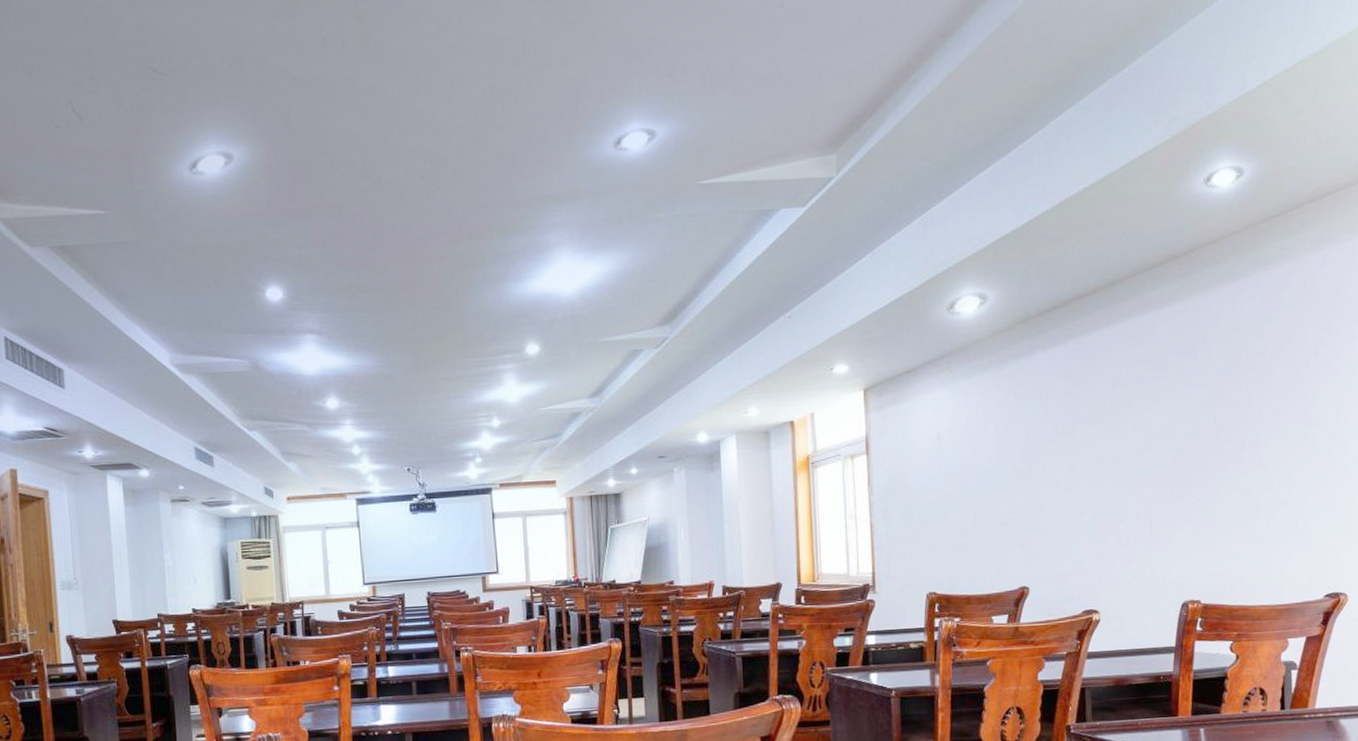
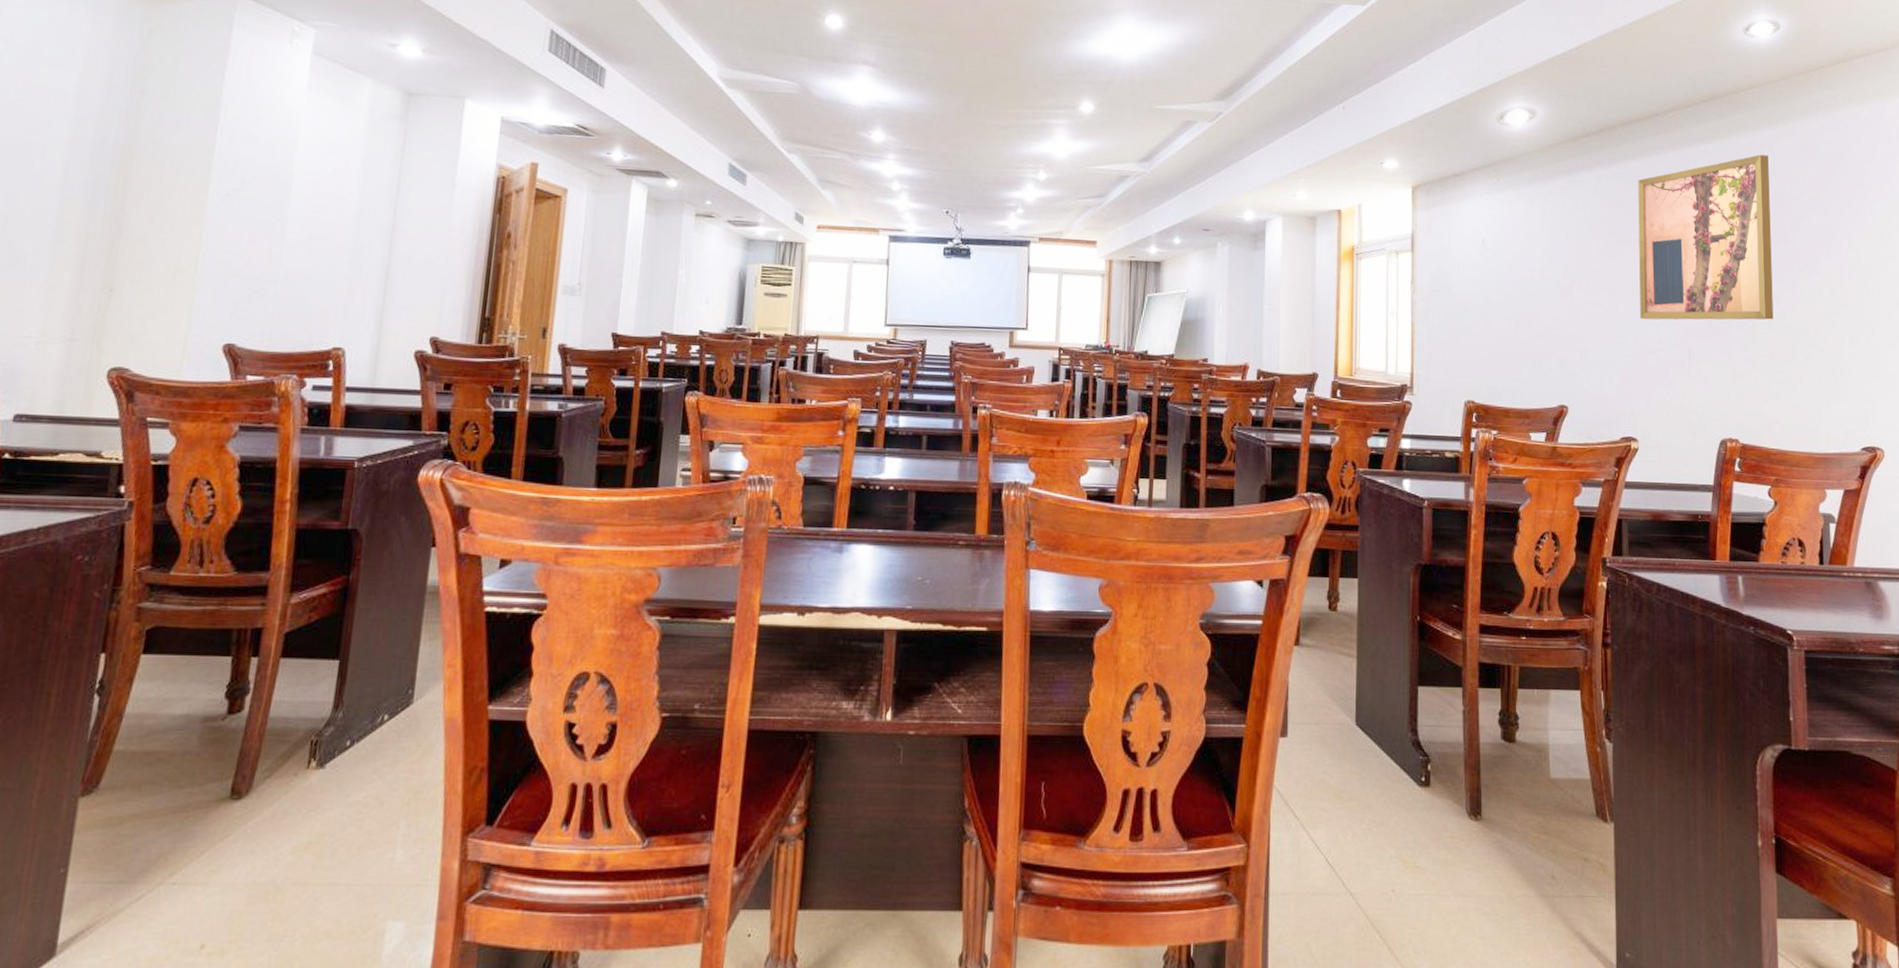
wall art: none [1094,311,1236,495] -> present [1638,154,1774,320]

